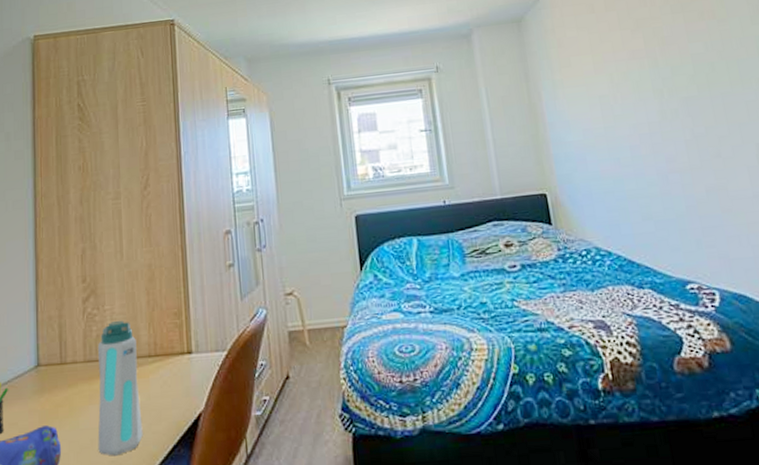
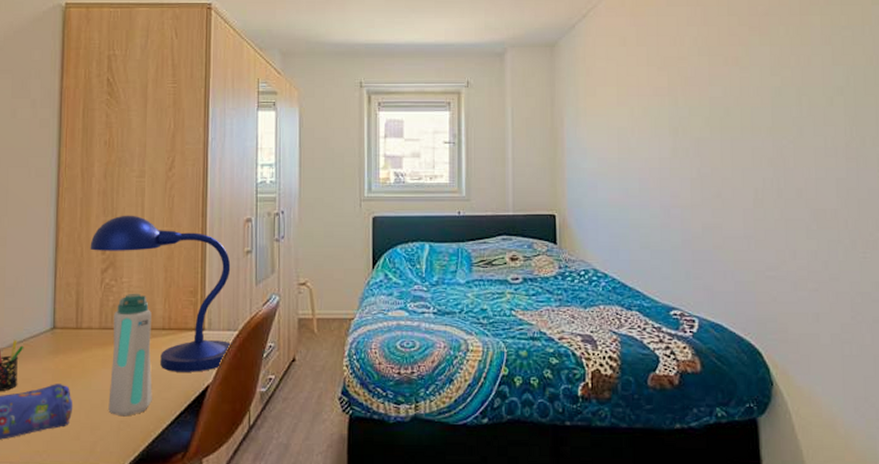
desk lamp: none [70,238,222,402] -> present [90,215,232,372]

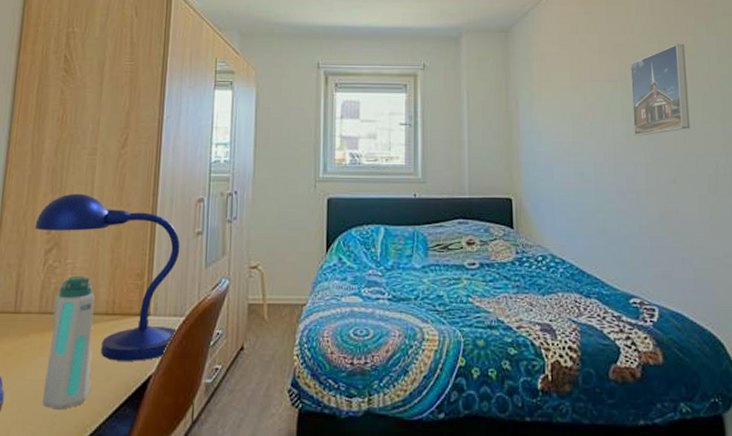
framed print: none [679,55,738,151] -> present [630,43,690,136]

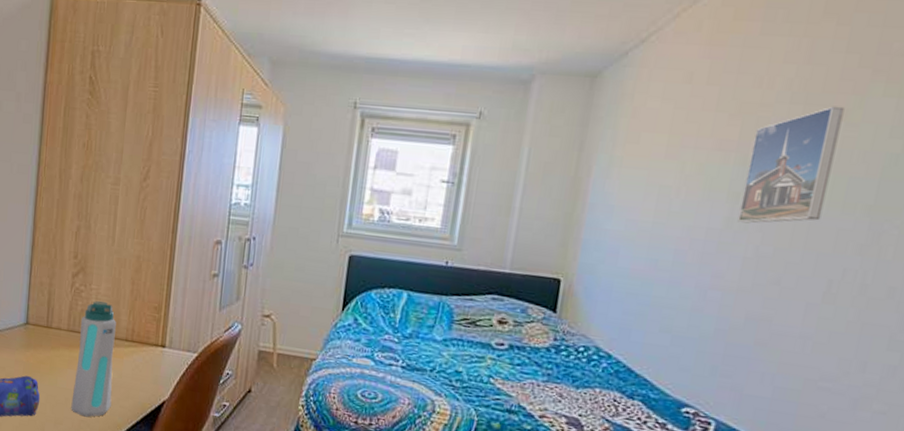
desk lamp: present [35,193,180,361] -> none [63,221,197,387]

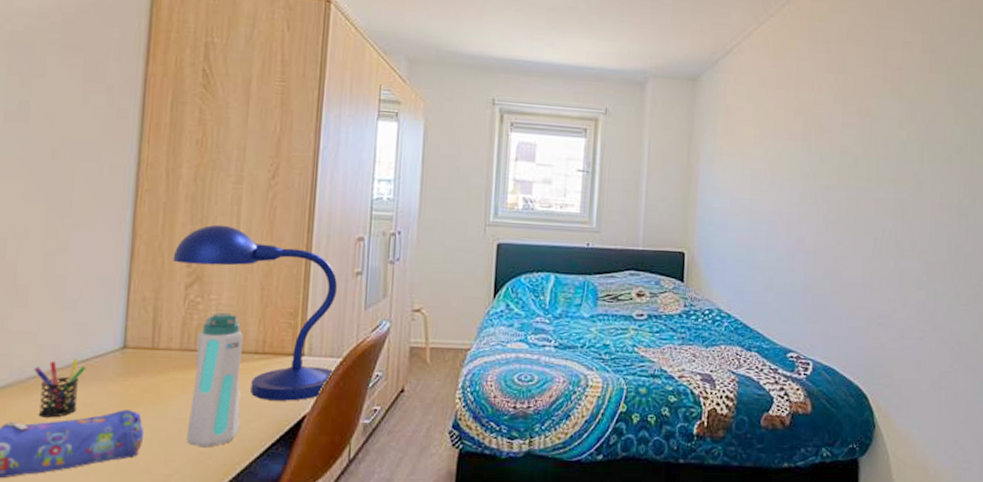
desk lamp: none [63,221,197,387] -> present [172,224,338,401]
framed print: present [737,106,845,224] -> none [809,105,869,197]

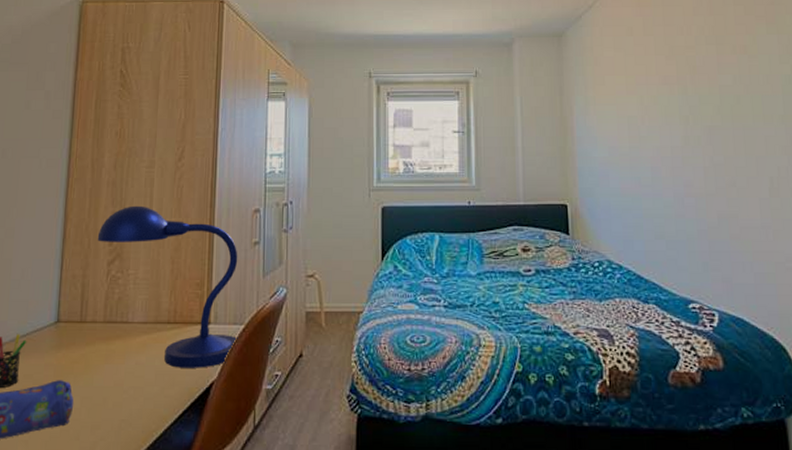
water bottle: present [186,312,243,448] -> none [110,285,157,415]

